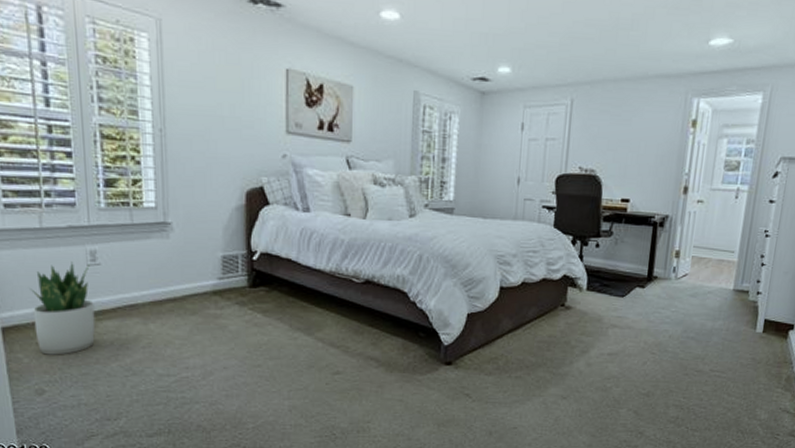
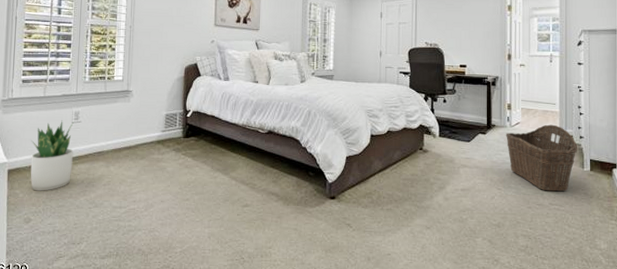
wicker basket: none [669,277,753,357] -> present [506,124,578,192]

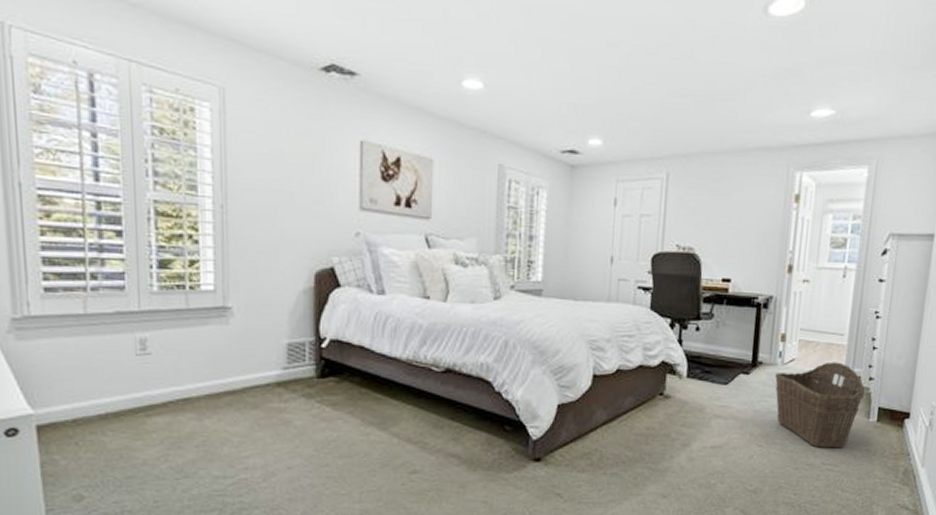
planter: present [30,120,74,191] -> none [70,351,144,456]

